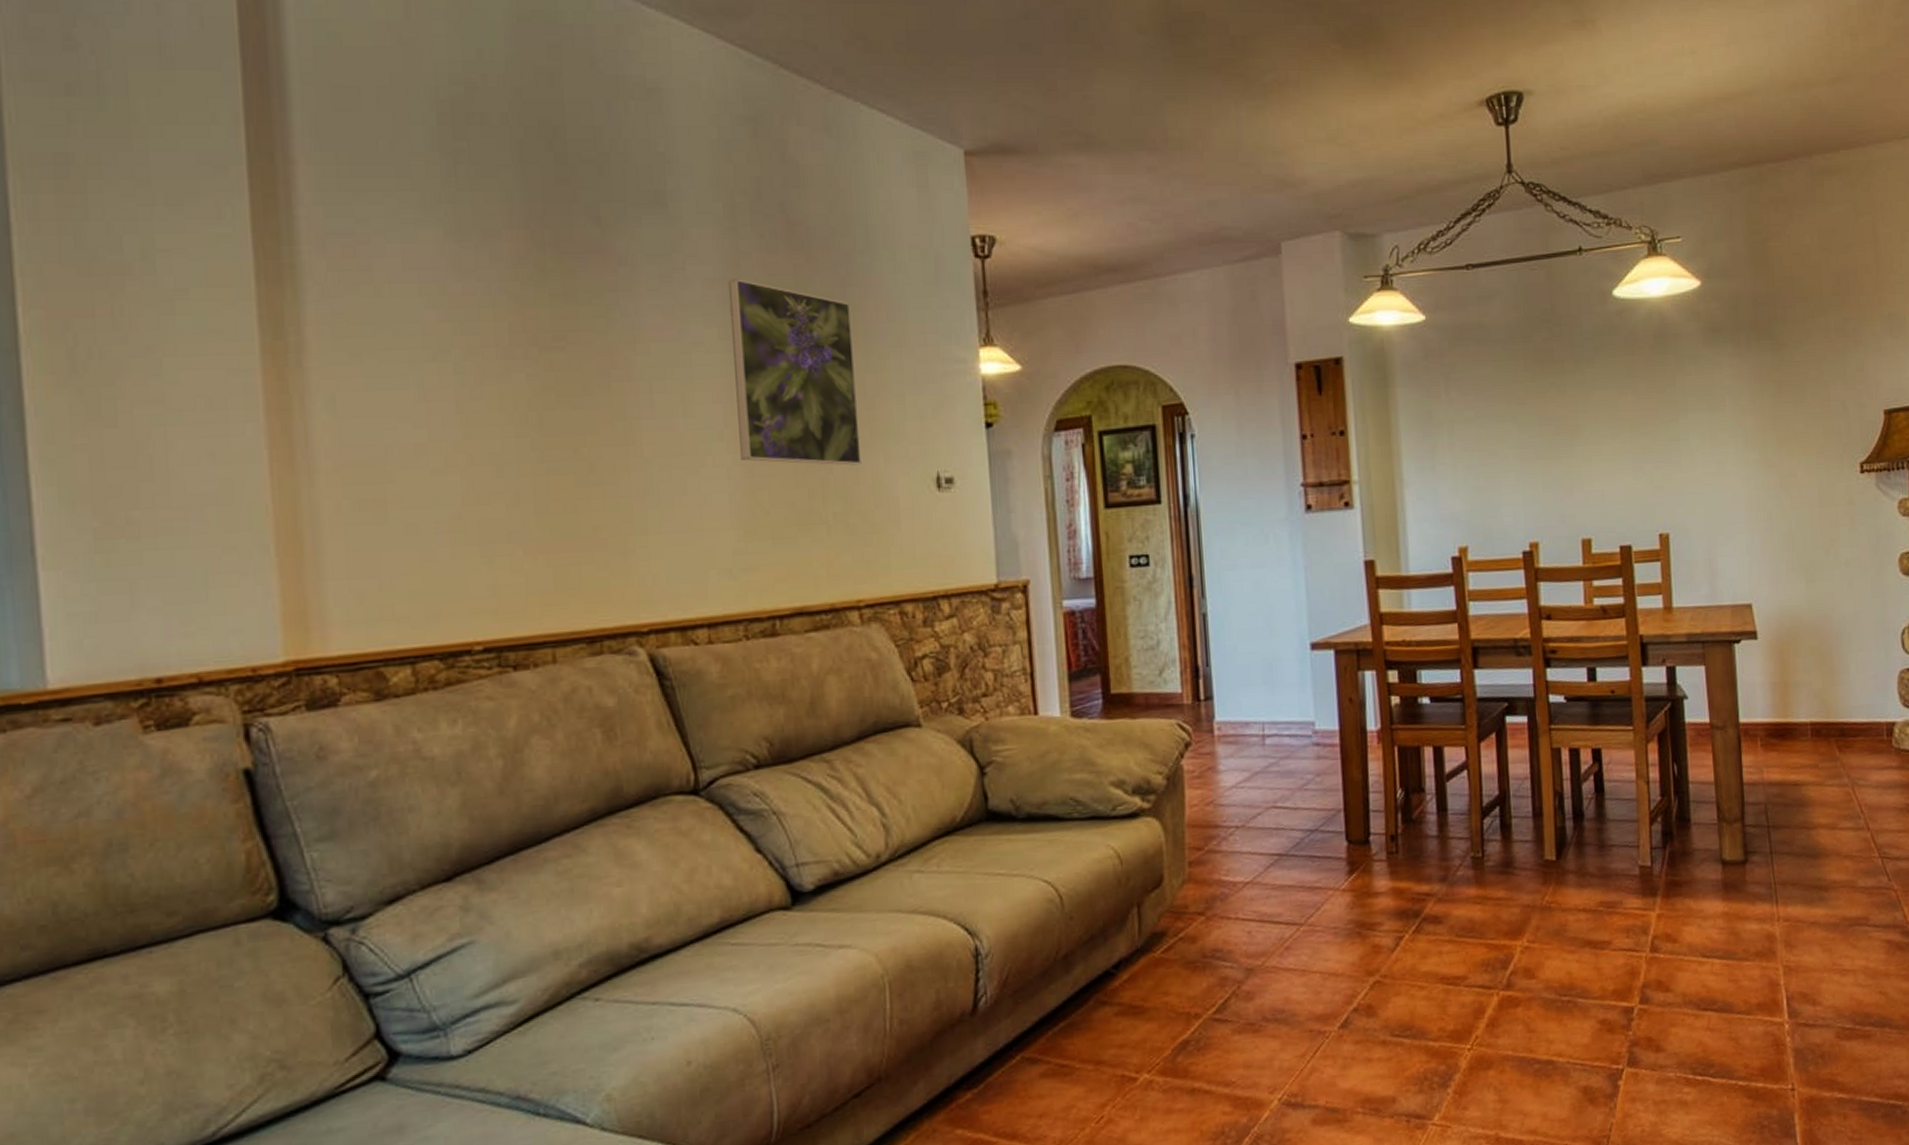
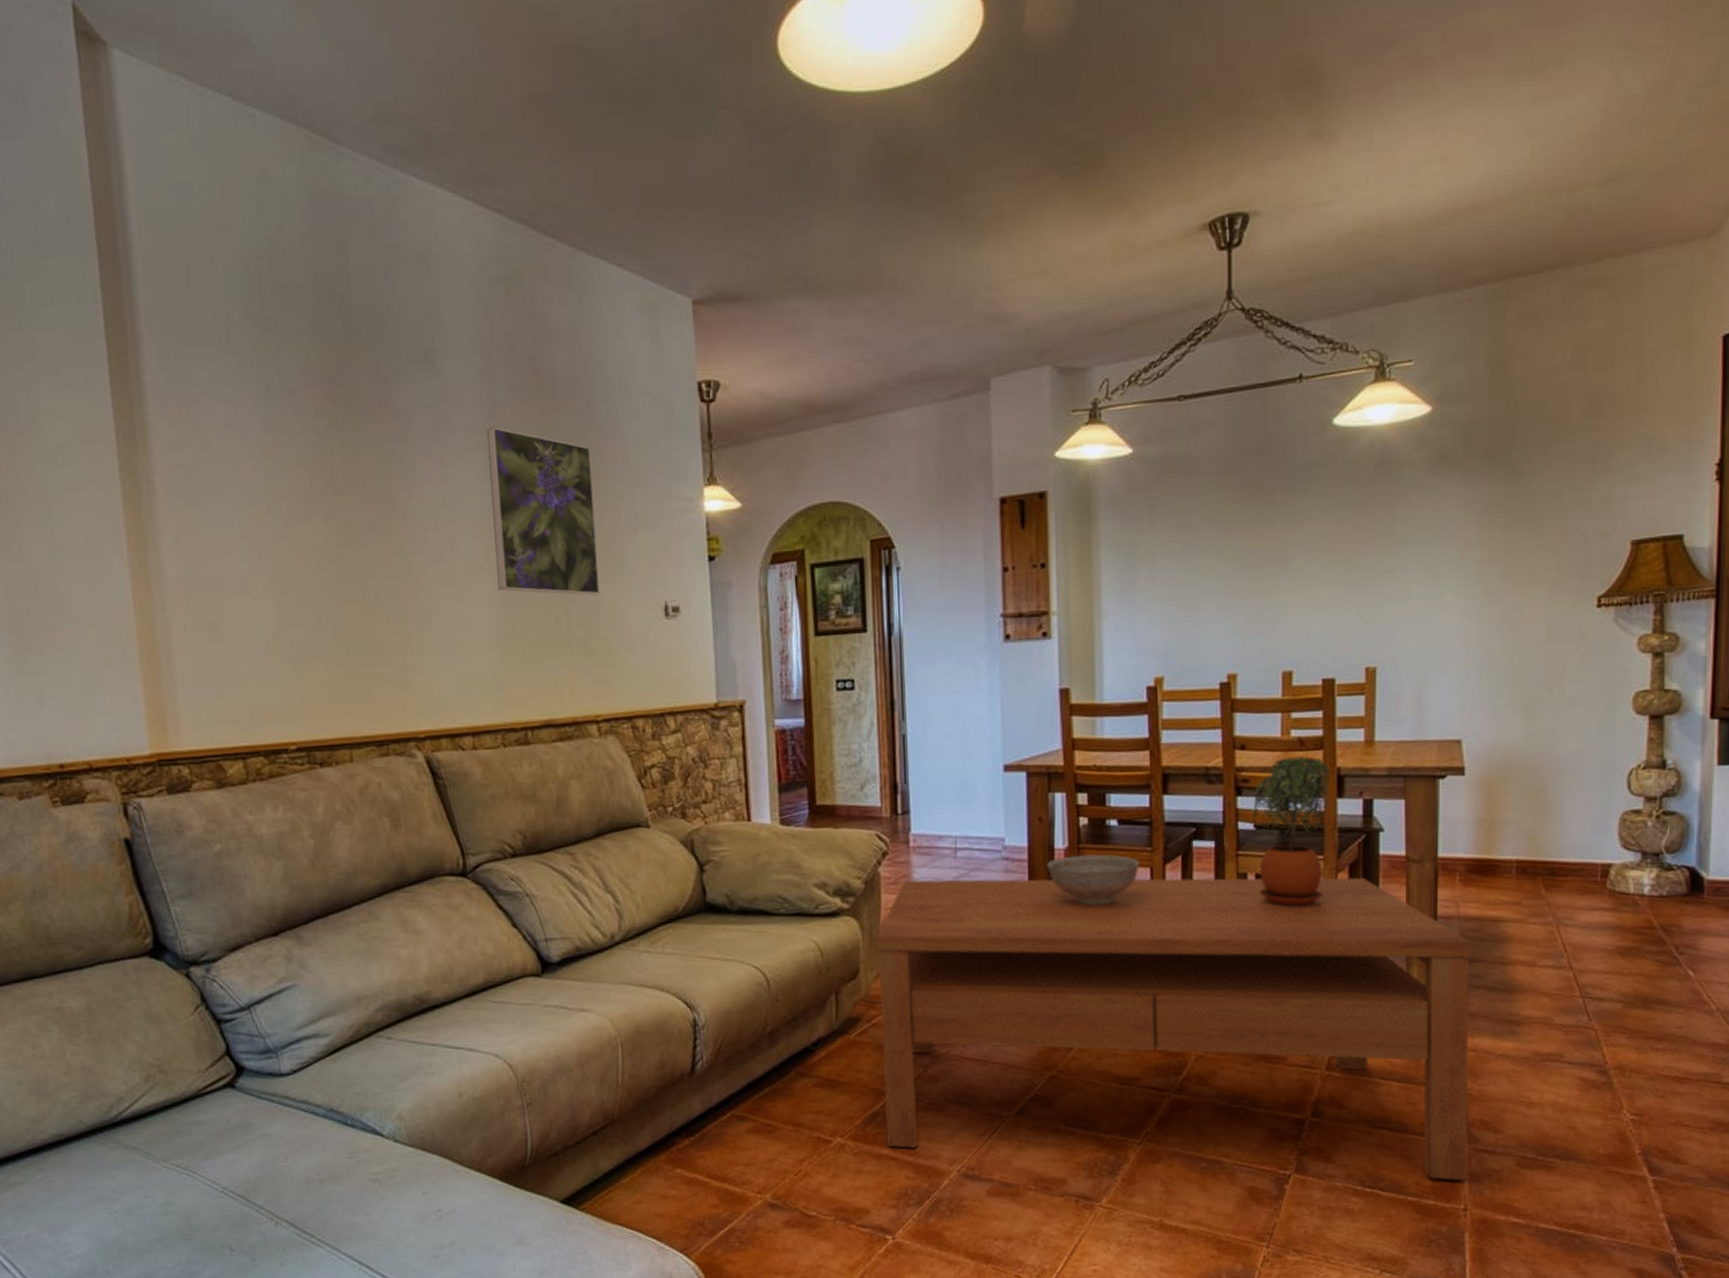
coffee table: none [1180,747,1793,1079] -> present [876,877,1471,1181]
decorative bowl: none [1360,735,1454,791] -> present [1047,854,1139,906]
potted plant: none [1562,624,1636,781] -> present [1252,756,1330,906]

